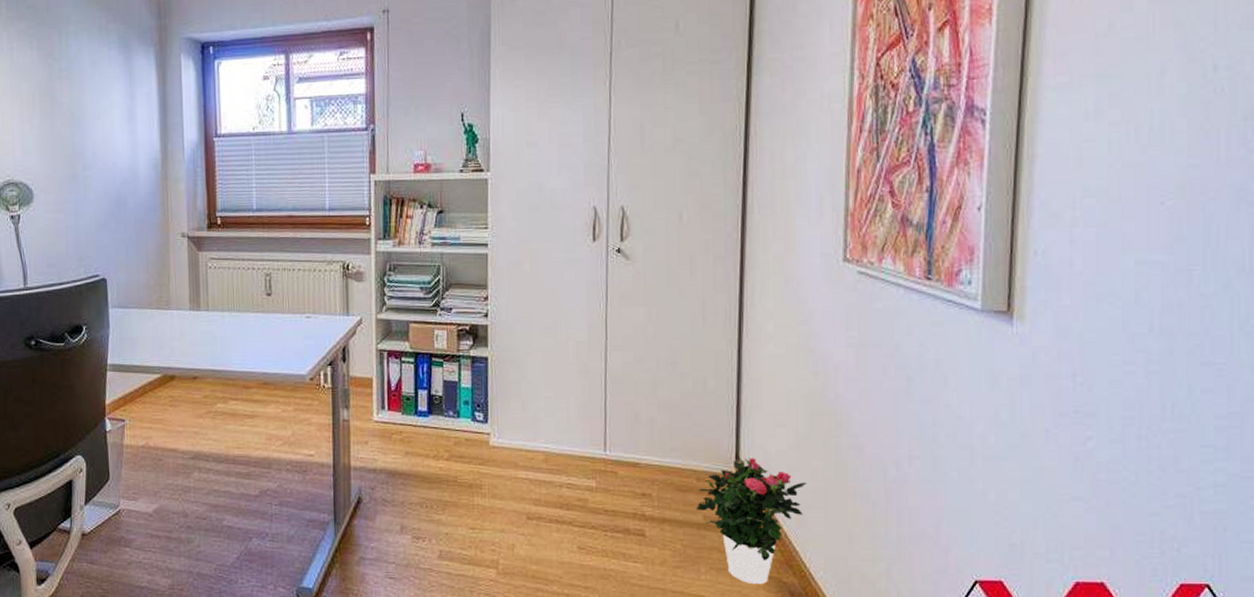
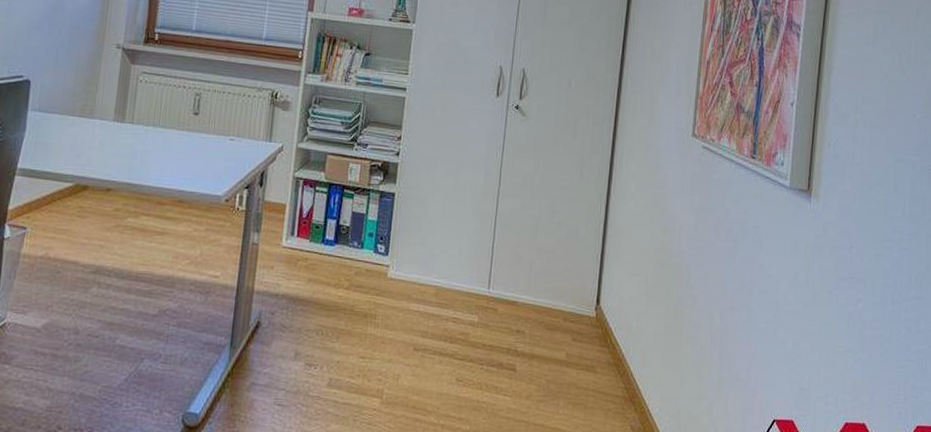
potted flower: present [697,458,807,585] -> none [561,302,651,420]

